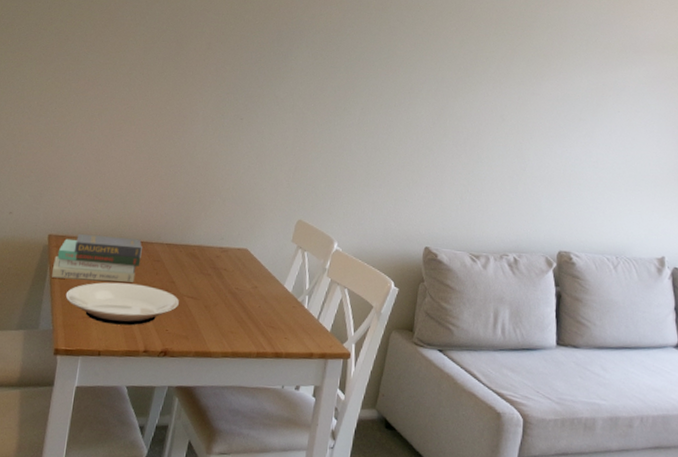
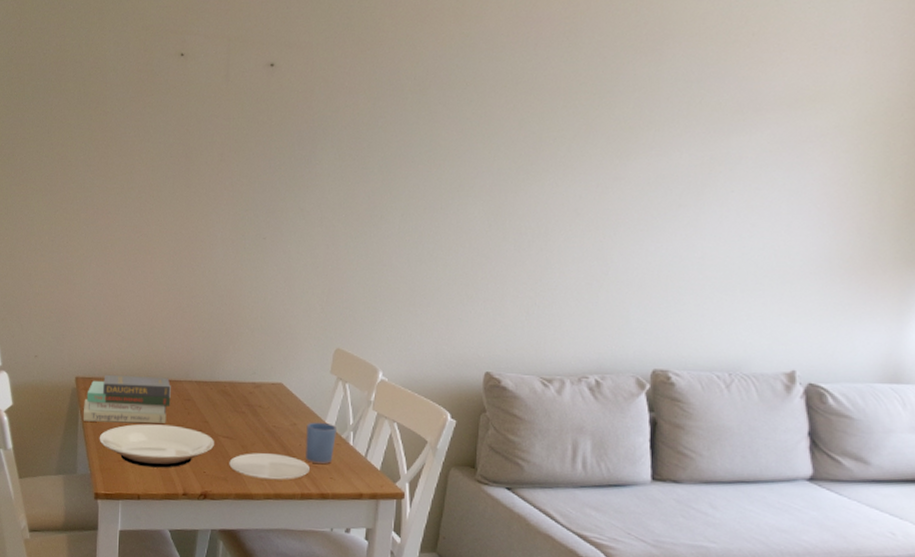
plate: none [191,313,268,340] -> present [229,453,311,481]
mug: none [264,285,294,326] -> present [306,422,336,465]

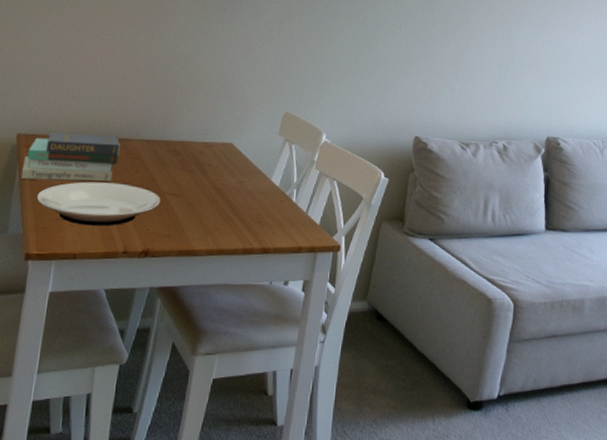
plate: present [229,453,311,481] -> none [173,210,255,236]
mug: present [306,422,336,465] -> none [250,180,281,221]

